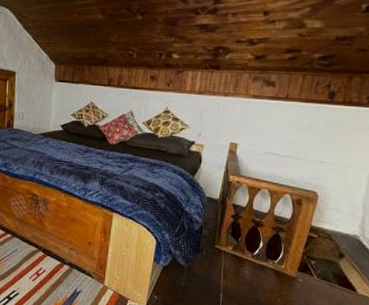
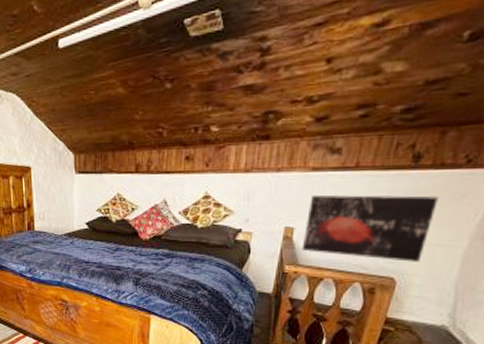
wall art: none [243,117,349,180] -> present [301,194,439,262]

